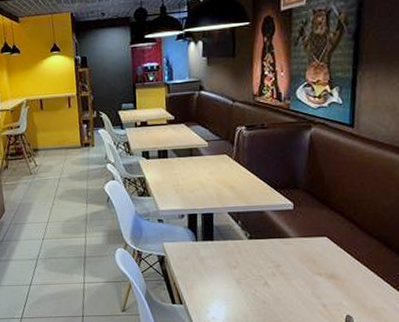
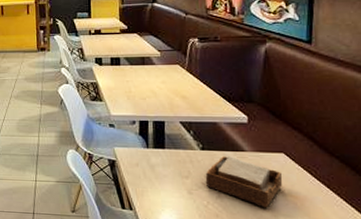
napkin holder: none [252,244,325,291] -> present [205,156,282,208]

